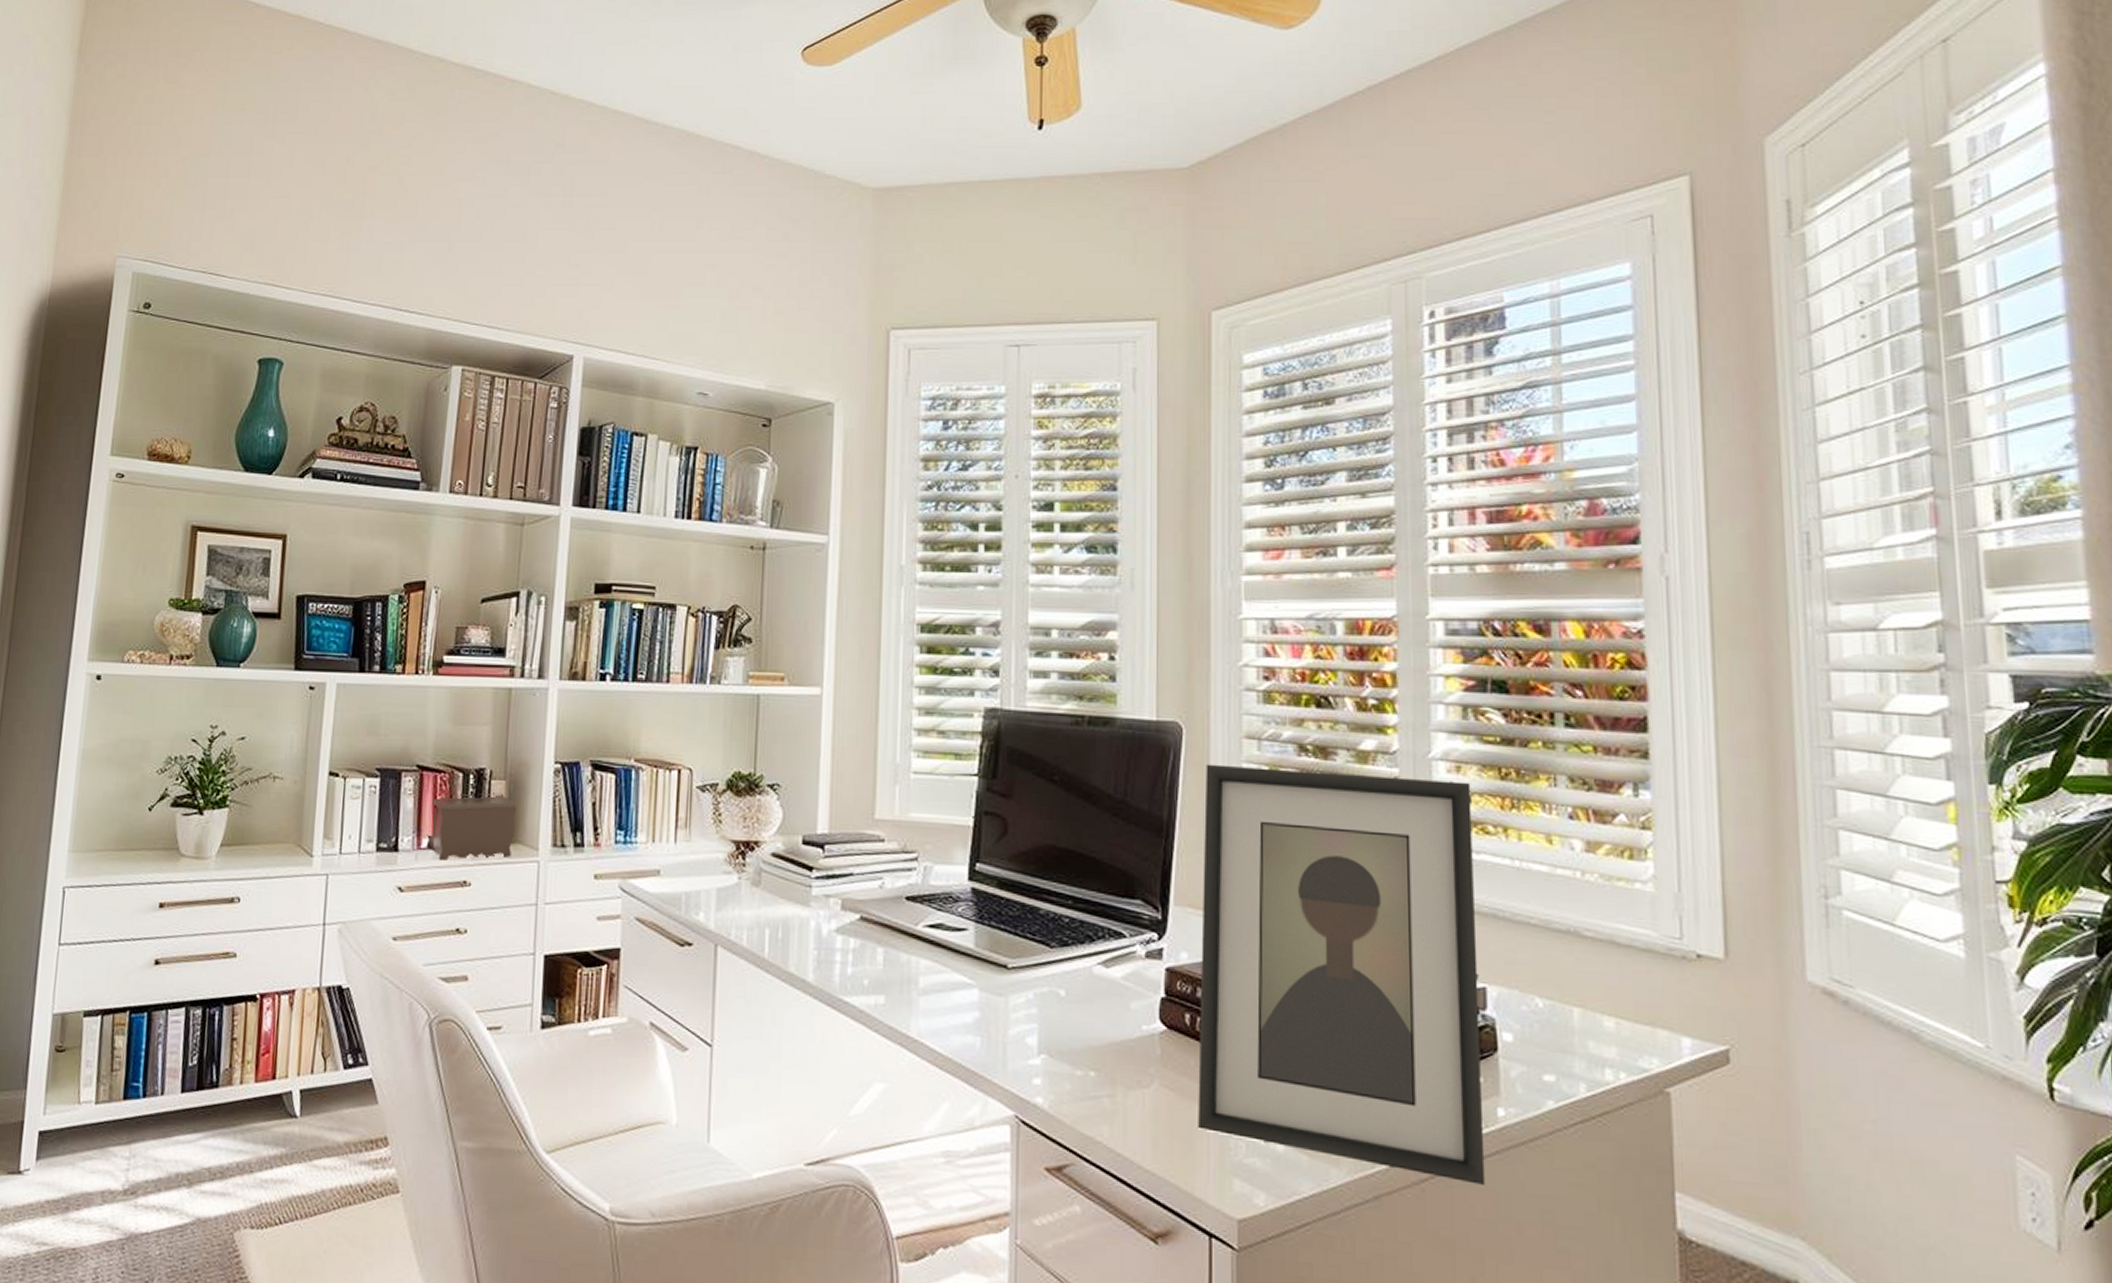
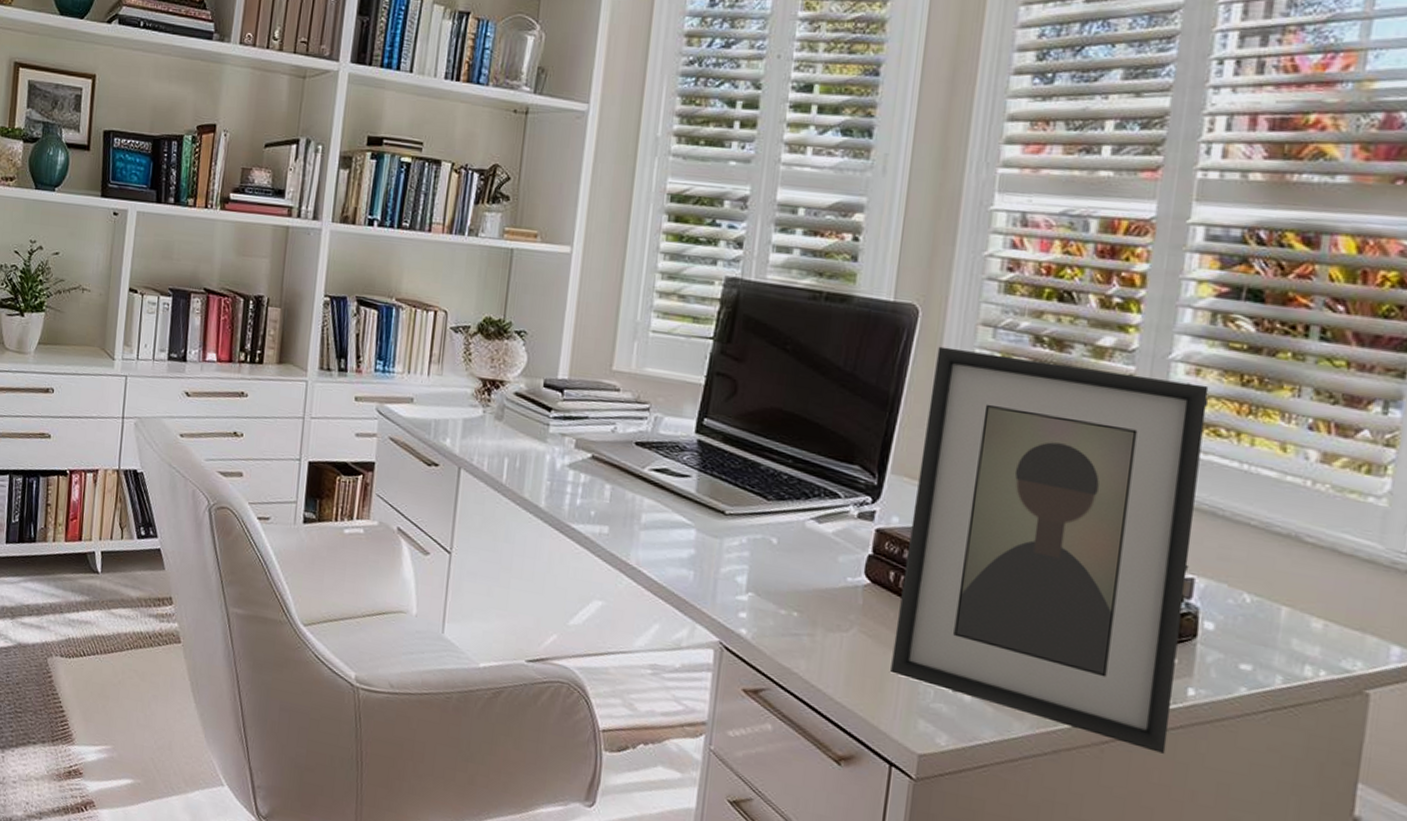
decorative box: present [426,793,517,860] -> none [210,316,290,375]

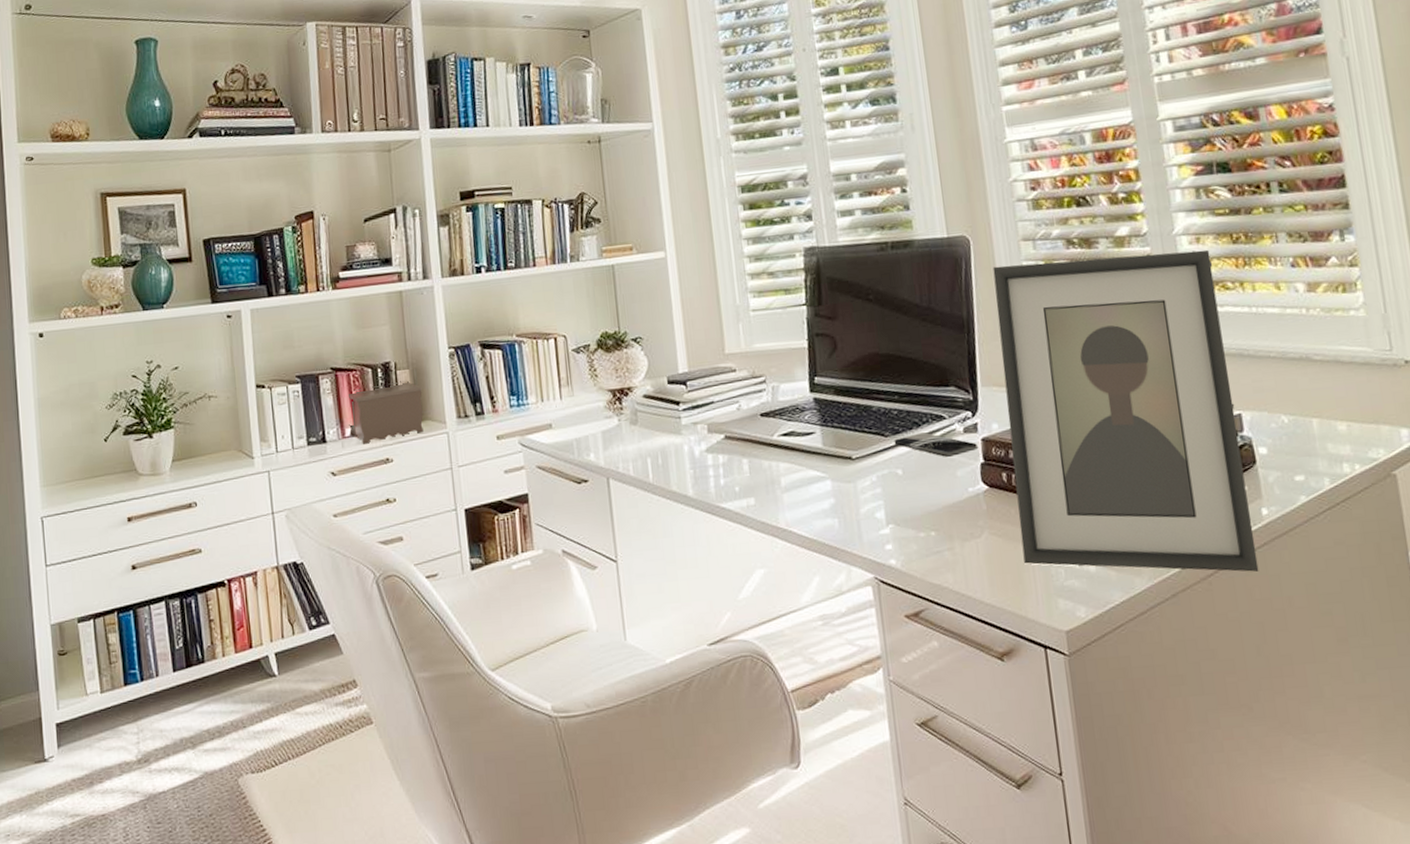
decorative box: none [210,316,290,375] -> present [349,381,423,444]
smartphone: none [775,505,869,540] -> present [894,432,978,457]

